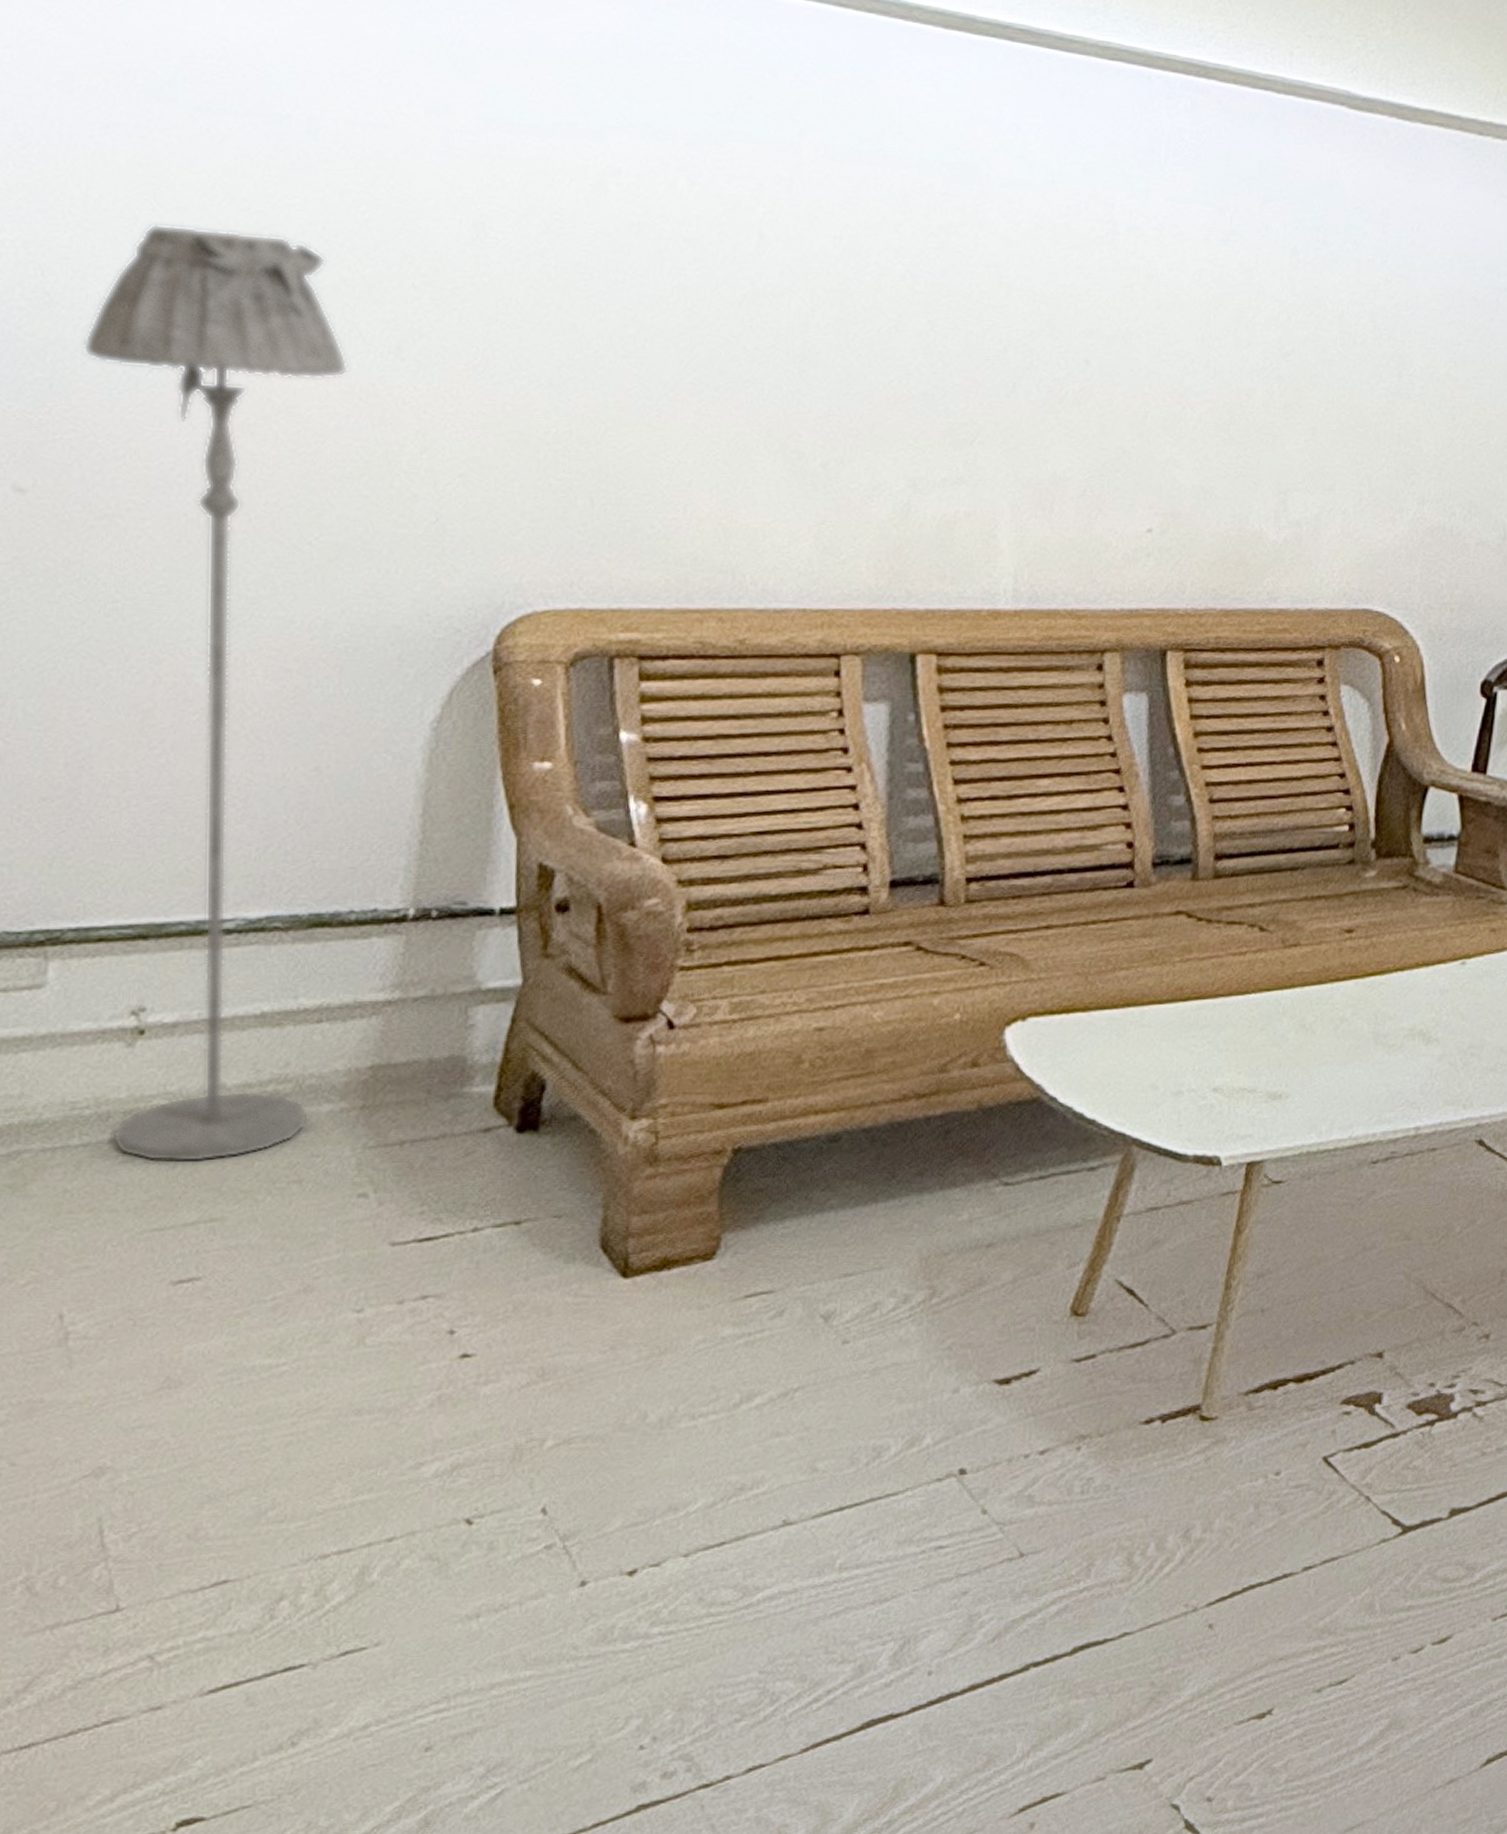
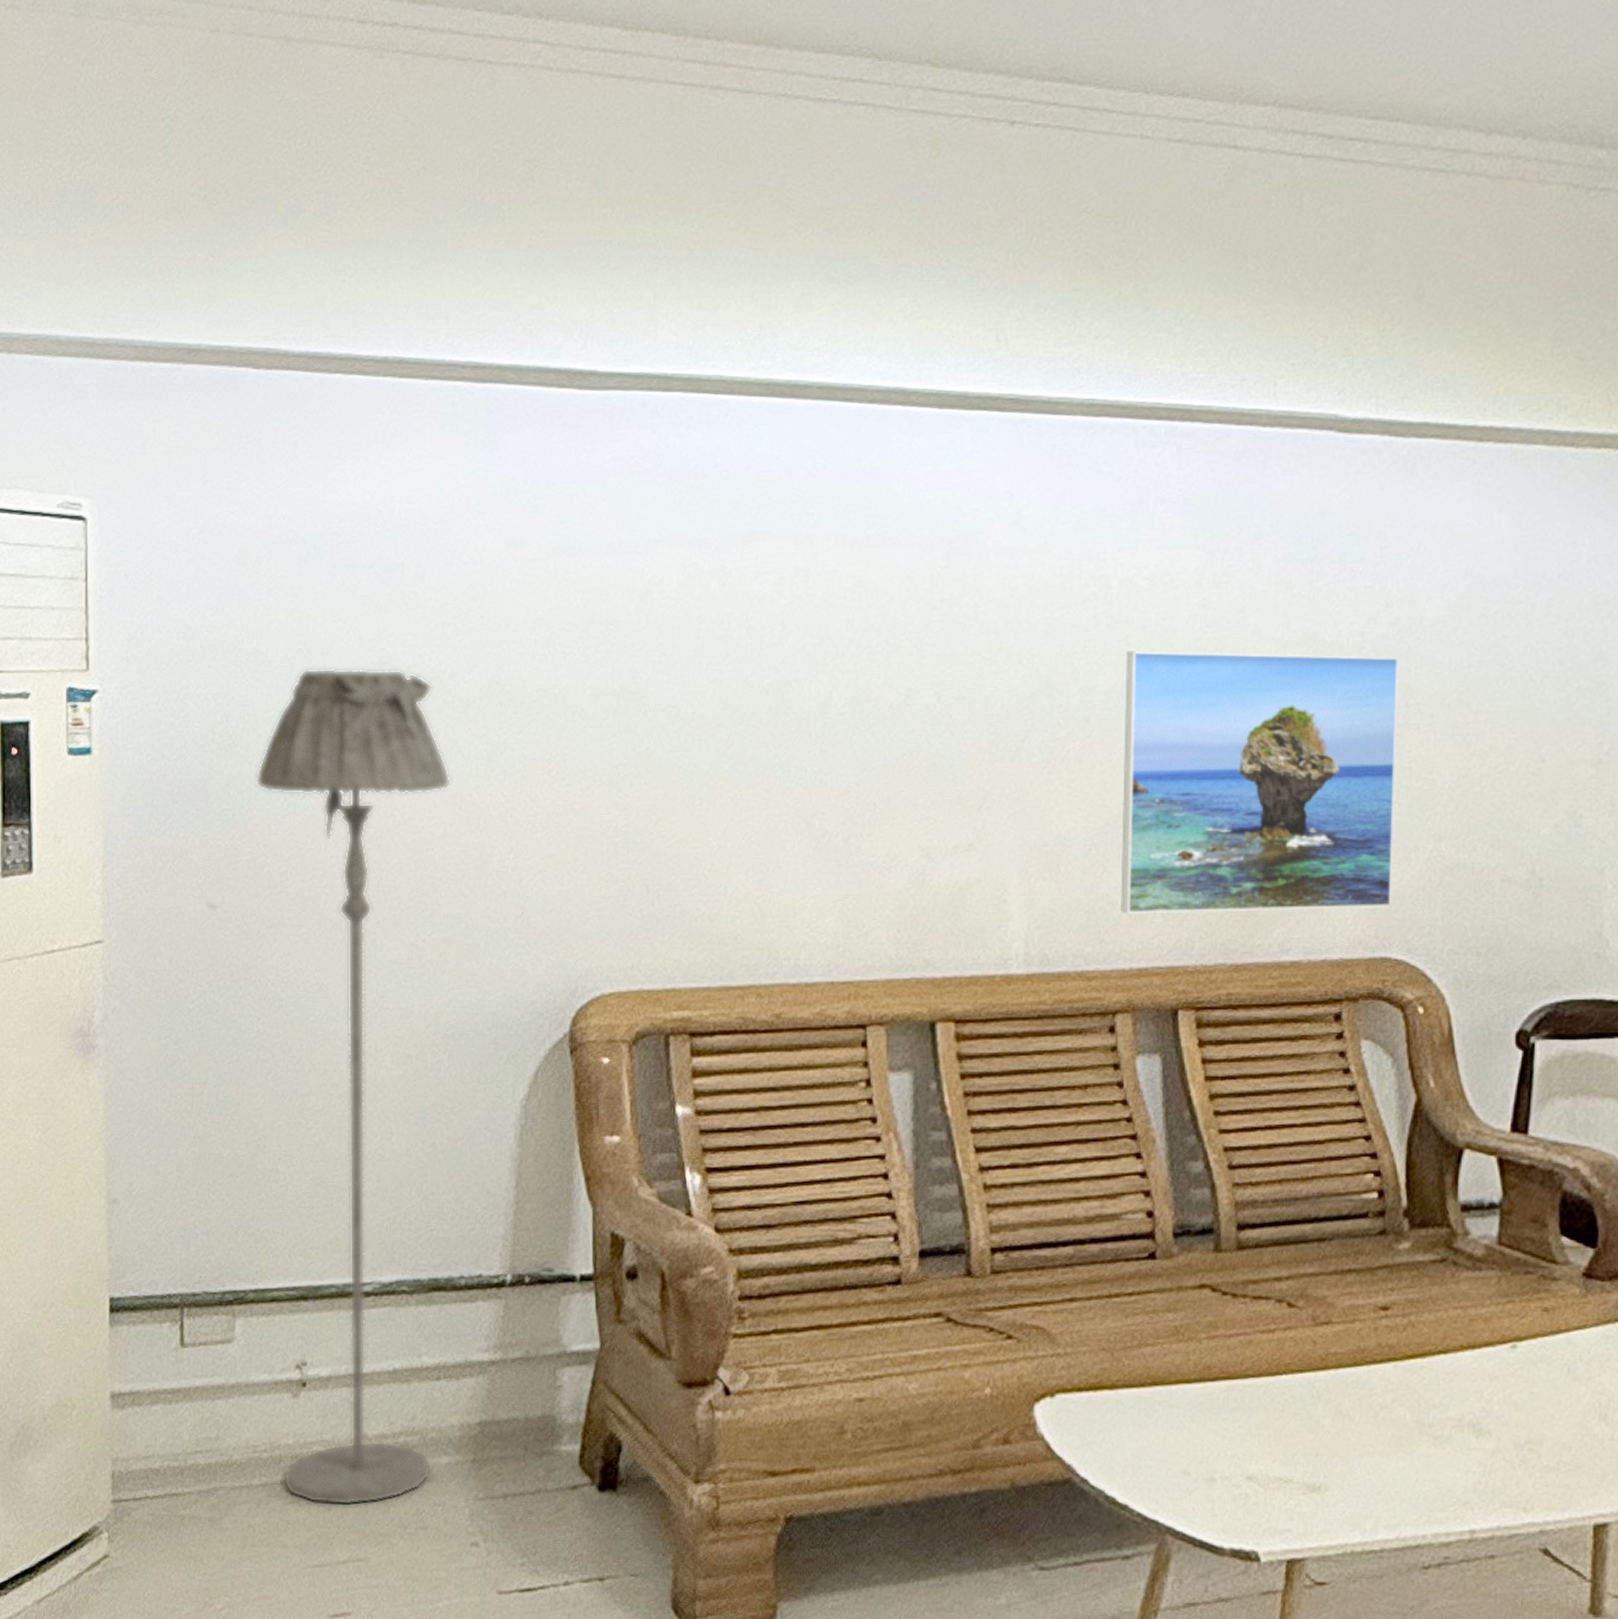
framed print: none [1114,298,1395,563] -> present [1121,650,1399,914]

